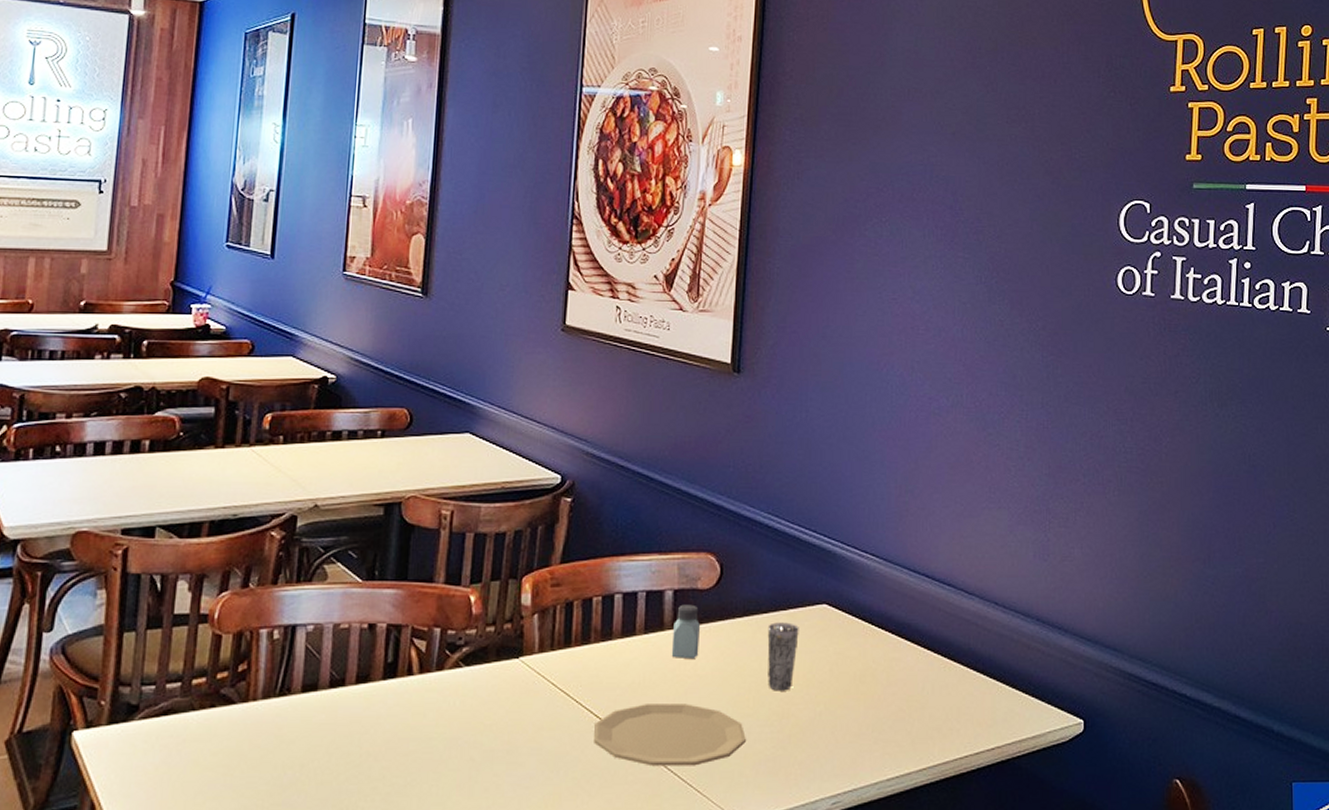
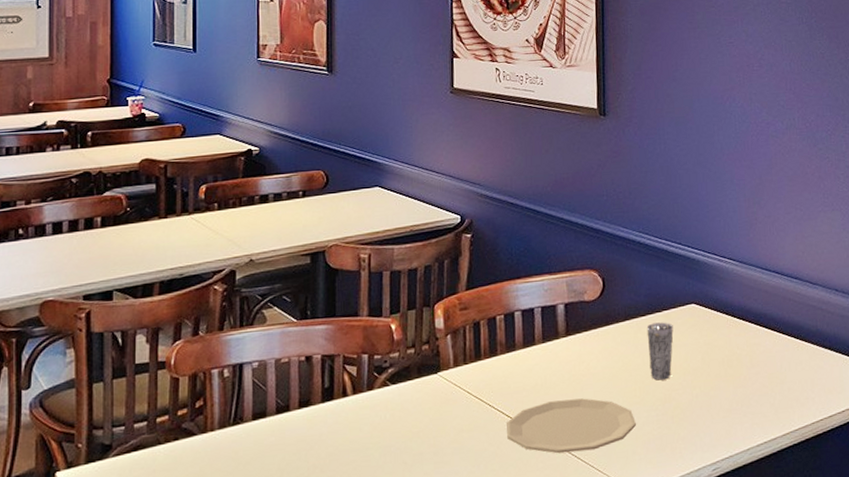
saltshaker: present [671,604,700,660] -> none [566,314,590,361]

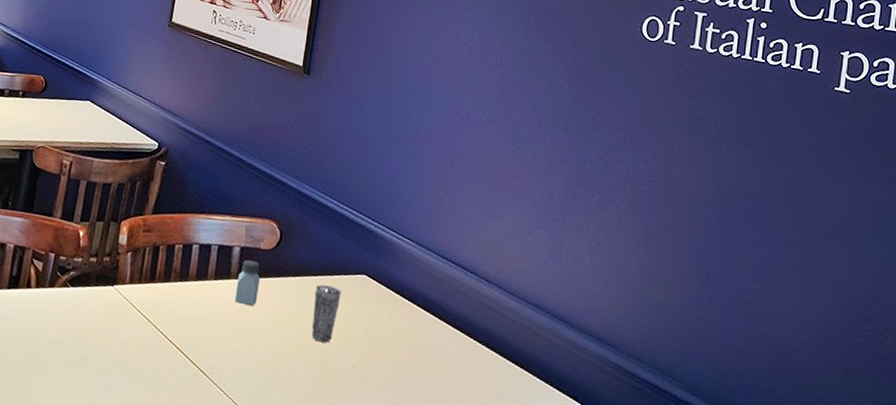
plate: present [507,398,636,454] -> none [167,337,290,394]
saltshaker: none [566,314,590,361] -> present [234,260,260,306]

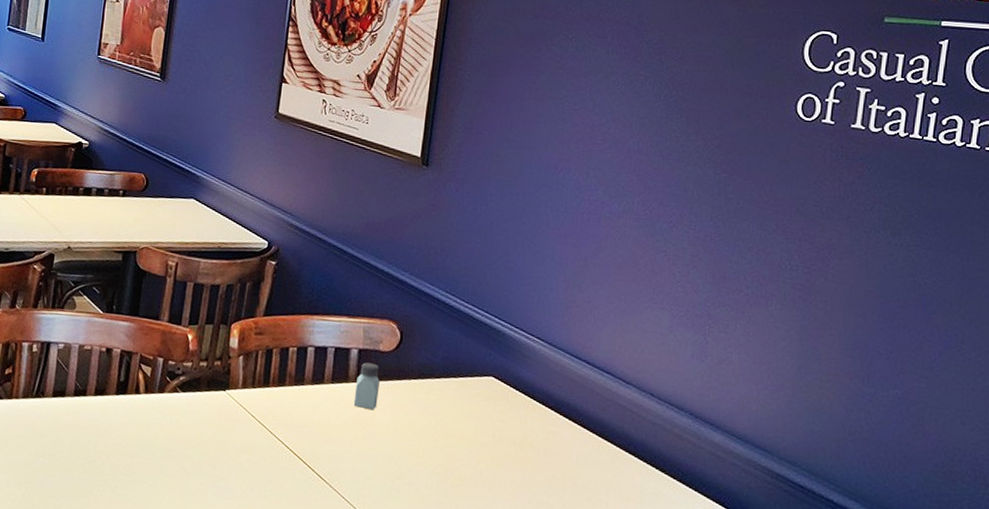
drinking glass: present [311,284,341,343] -> none [436,387,467,448]

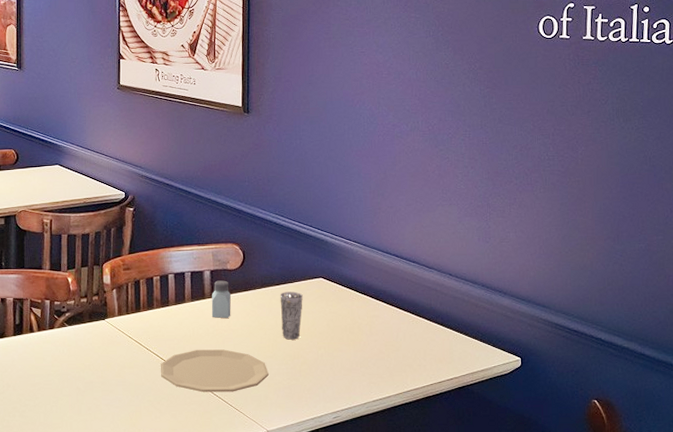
plate: none [284,442,414,501] -> present [161,349,269,393]
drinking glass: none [436,387,467,448] -> present [280,291,303,340]

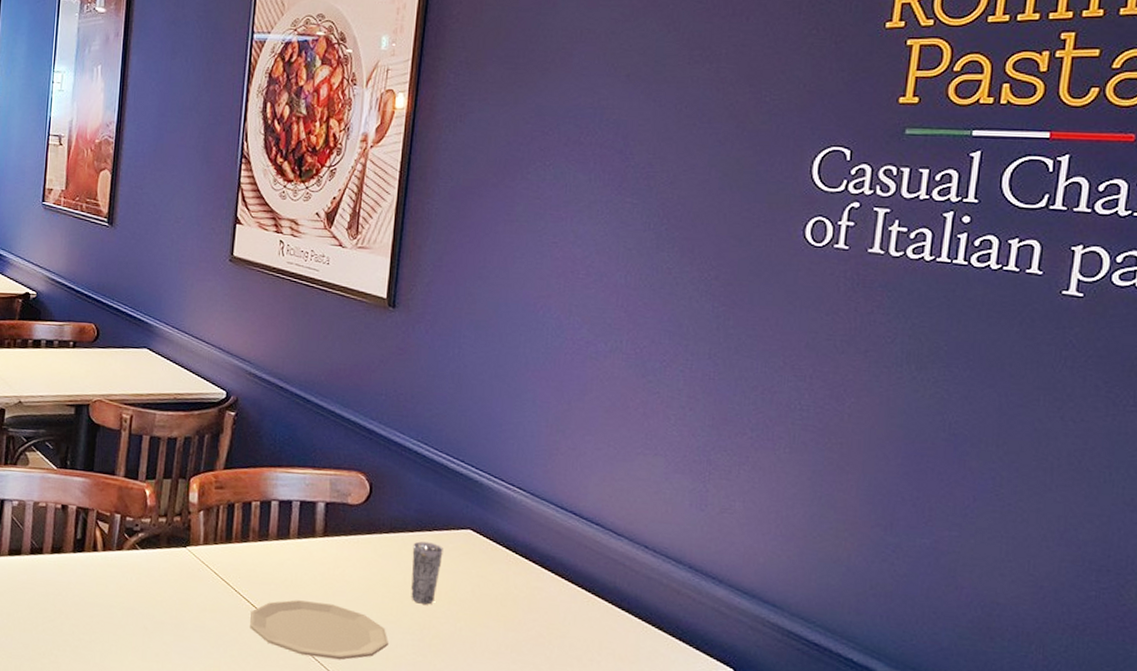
saltshaker: present [211,280,231,319] -> none [321,516,349,567]

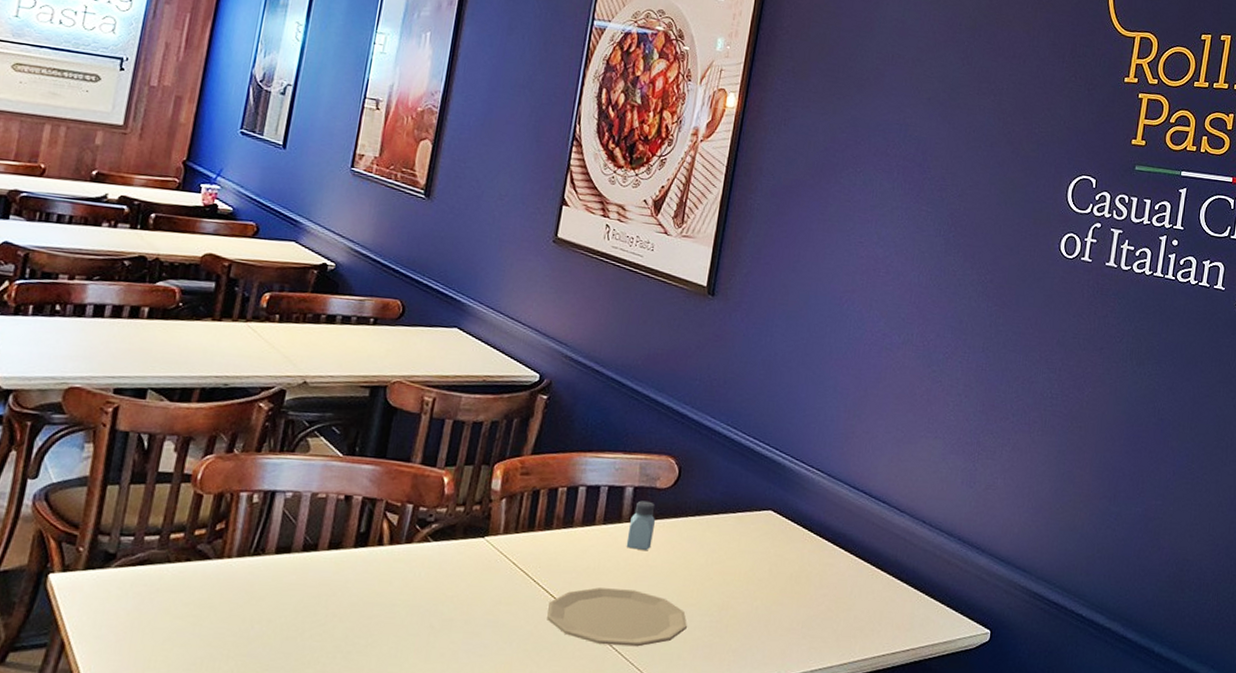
saltshaker: none [321,516,349,567] -> present [626,500,655,551]
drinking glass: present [411,541,443,605] -> none [711,523,745,586]

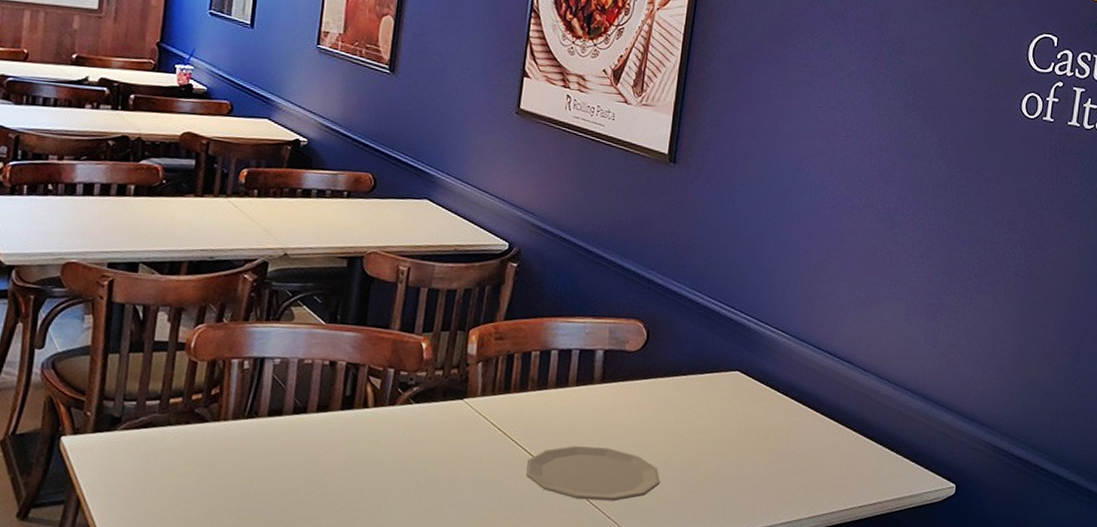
saltshaker: present [626,500,655,551] -> none [598,363,626,411]

